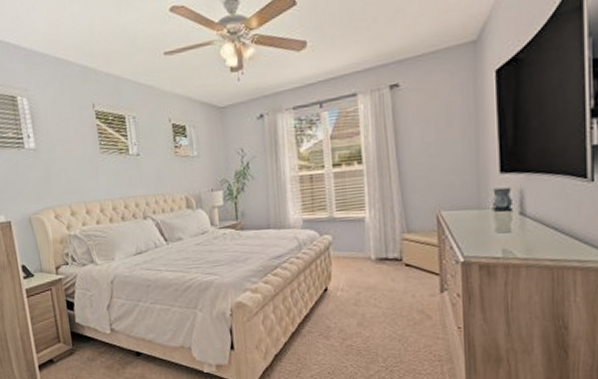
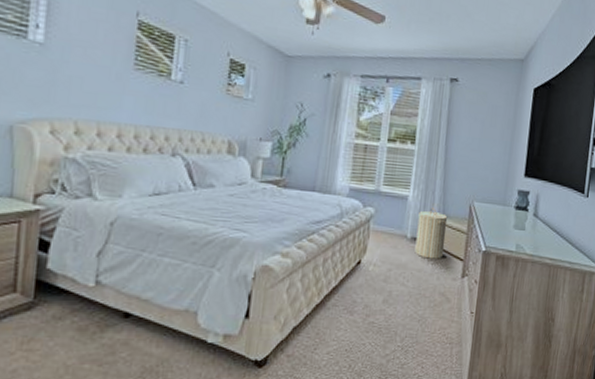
laundry hamper: none [380,225,416,278] -> present [415,208,448,259]

